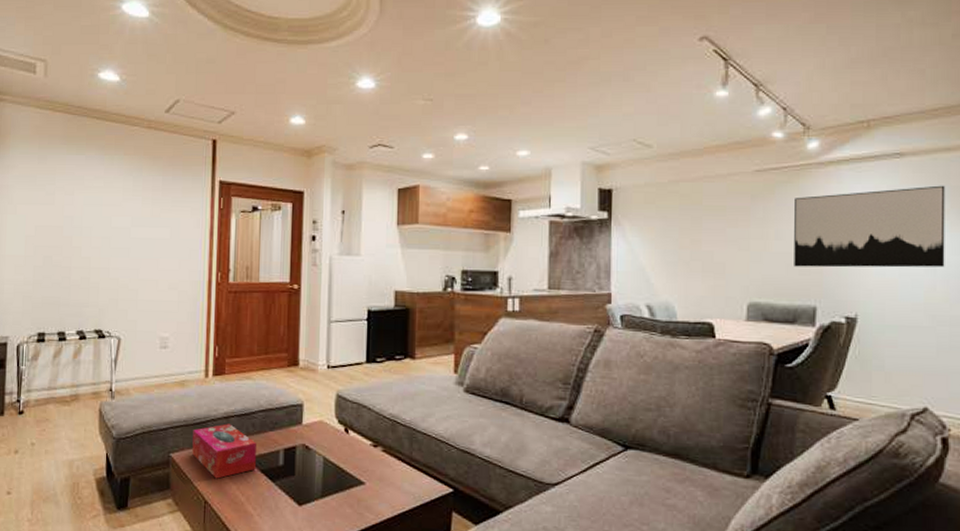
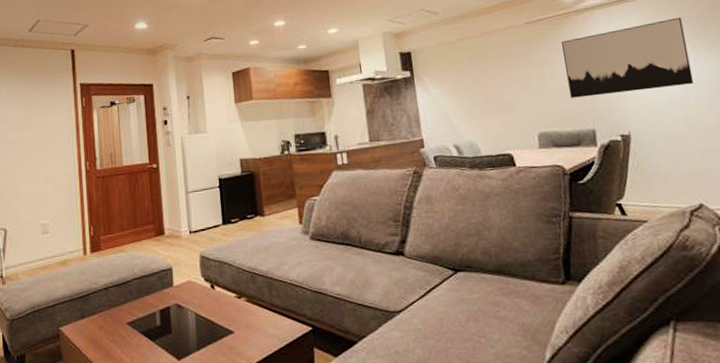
tissue box: present [192,423,256,479] -> none [78,294,136,345]

